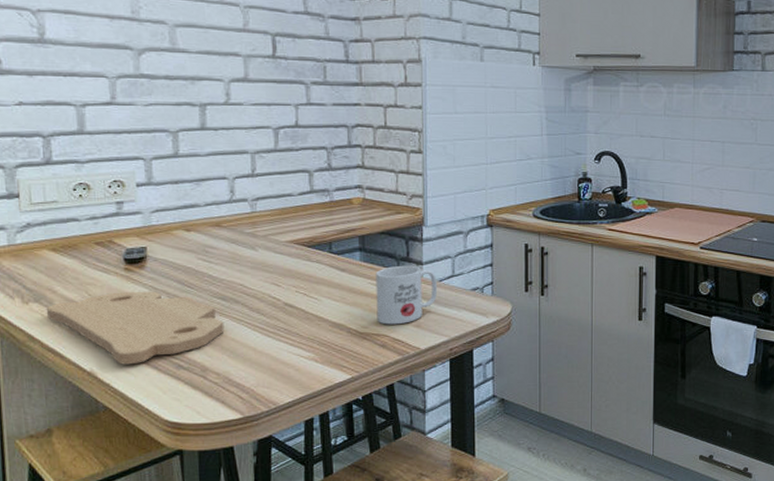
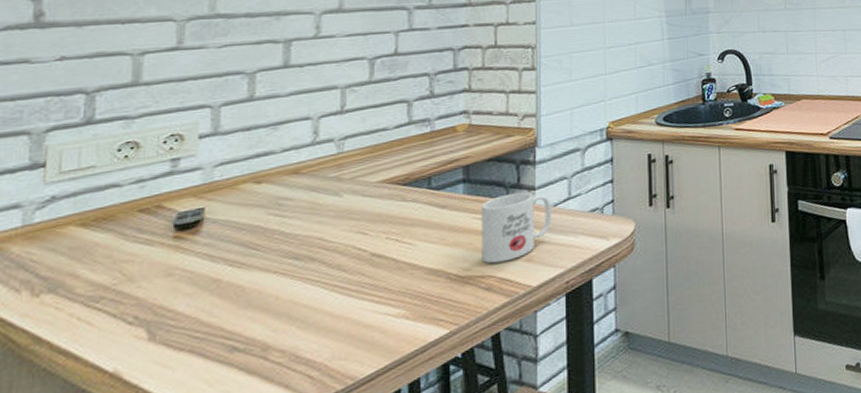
cutting board: present [46,291,225,365] -> none [62,259,295,358]

